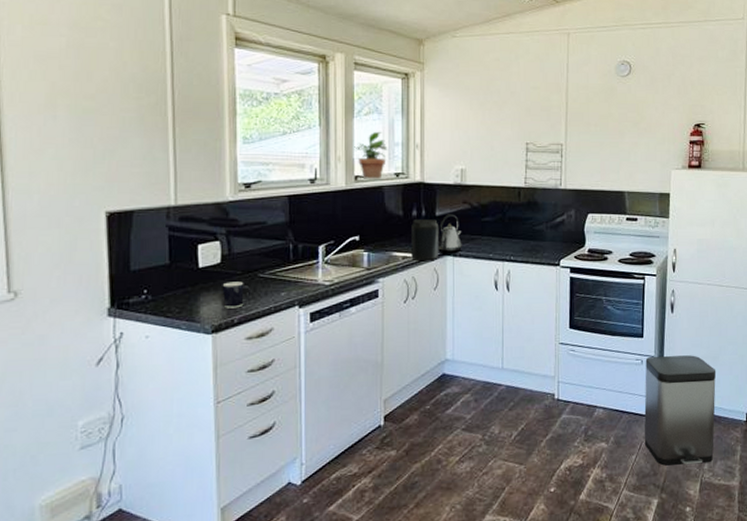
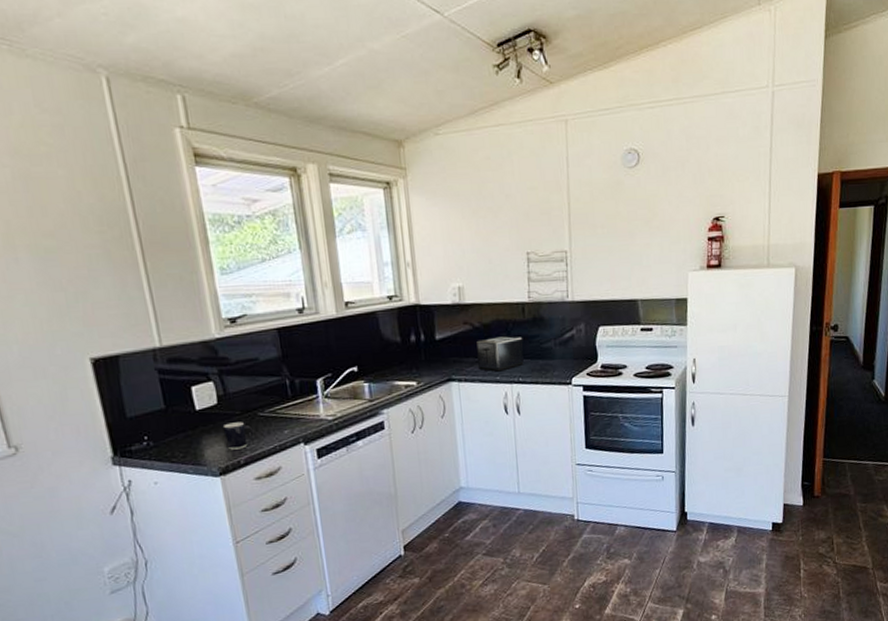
potted plant: present [354,131,388,181] -> none [340,250,378,306]
soda can: present [411,219,439,262] -> none [411,343,443,389]
kettle: present [437,214,462,254] -> none [440,336,467,380]
toaster: none [472,217,517,249] -> present [476,336,524,372]
pedal bin: present [644,355,717,466] -> none [666,468,741,578]

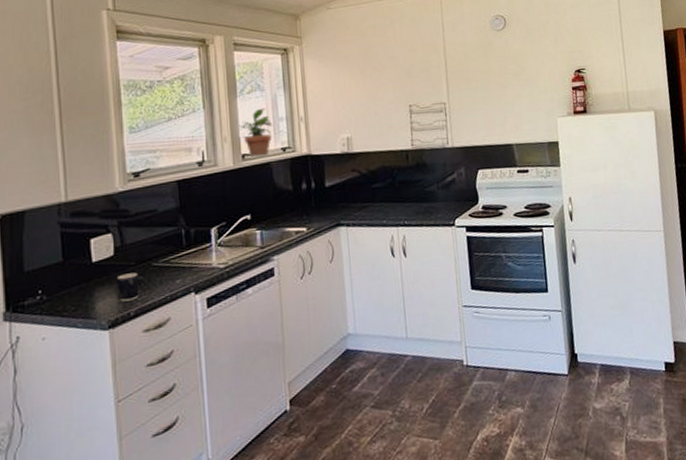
potted plant: none [340,250,378,306] -> present [239,107,273,157]
toaster: present [476,336,524,372] -> none [363,181,409,216]

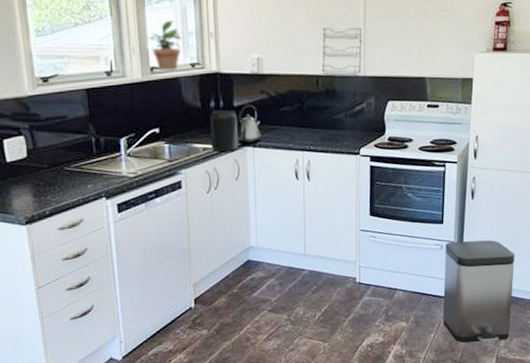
mug: present [116,272,147,302] -> none [30,175,60,201]
soda can: none [302,190,332,235] -> present [210,110,238,153]
kettle: none [329,183,355,225] -> present [236,104,262,145]
pedal bin: none [553,305,636,427] -> present [442,240,515,343]

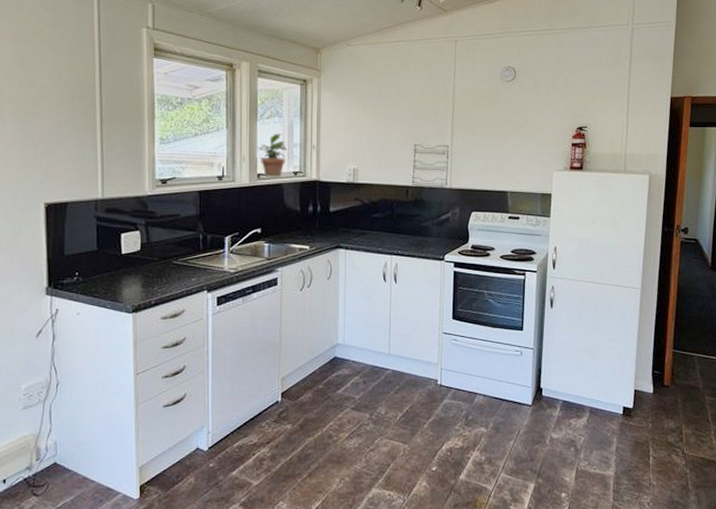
soda can: present [210,110,238,153] -> none [307,215,333,253]
kettle: present [236,104,262,145] -> none [331,210,354,247]
pedal bin: present [442,240,515,343] -> none [522,348,594,453]

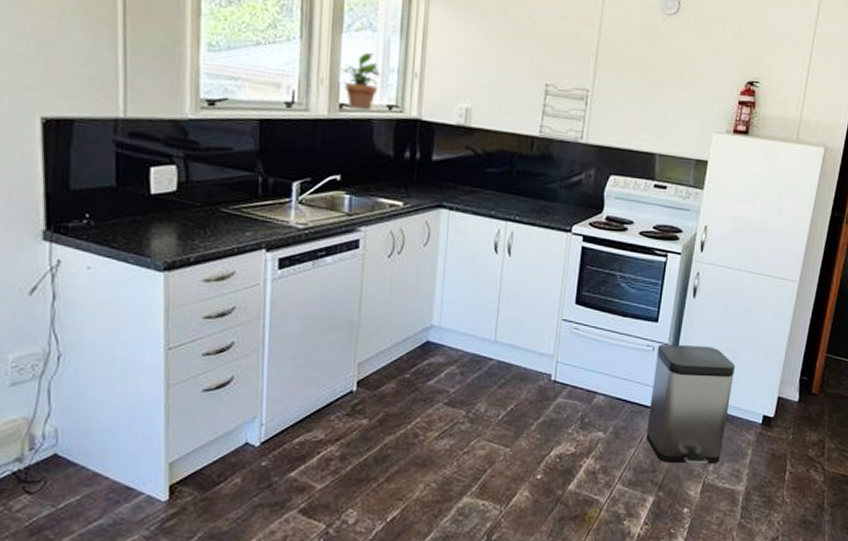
pedal bin: none [522,348,594,453] -> present [646,343,736,464]

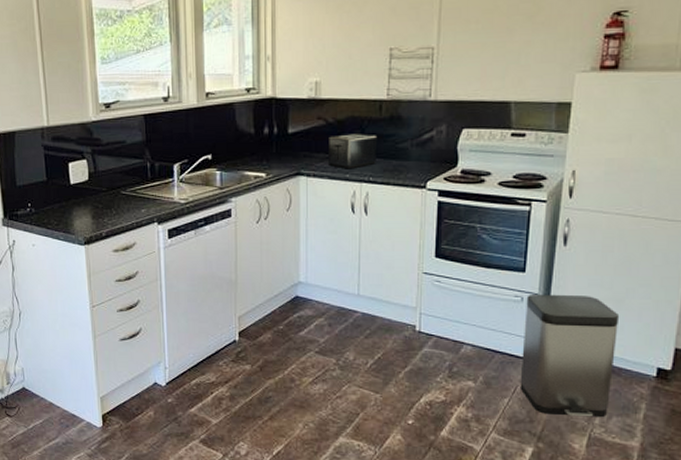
potted plant: present [341,52,381,111] -> none [204,44,239,97]
toaster: none [472,168,527,206] -> present [327,134,378,169]

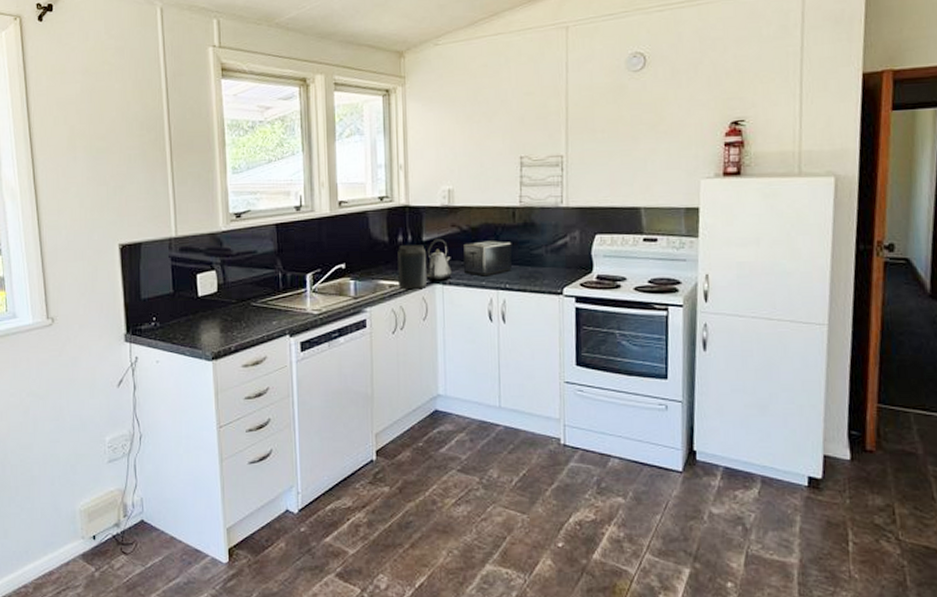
soda can: none [263,137,292,181] -> present [397,245,427,290]
kettle: none [289,131,316,174] -> present [425,238,452,282]
pedal bin: present [520,293,620,418] -> none [670,401,766,533]

